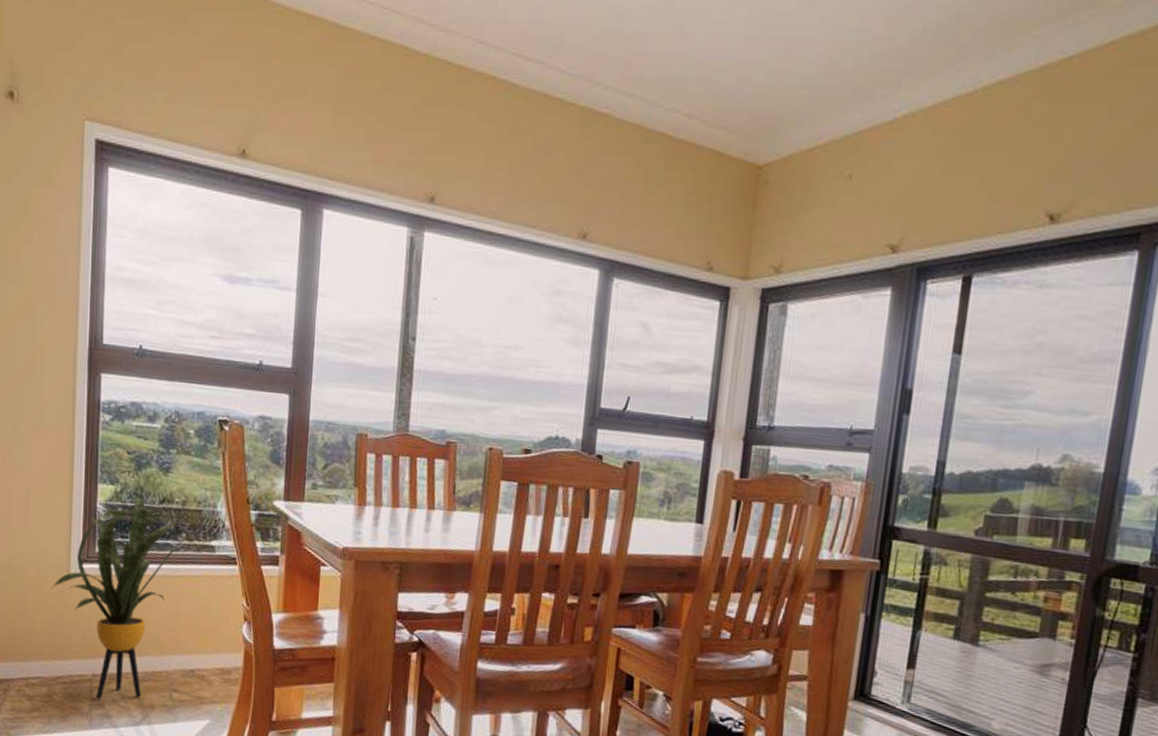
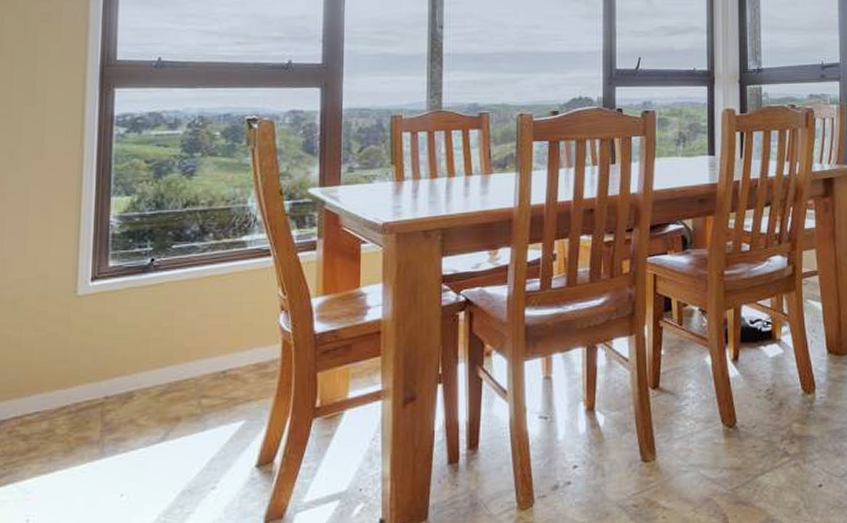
house plant: present [52,495,211,699] -> none [54,203,241,423]

